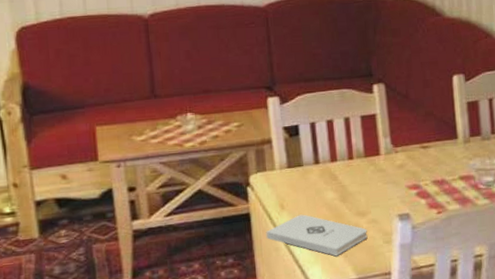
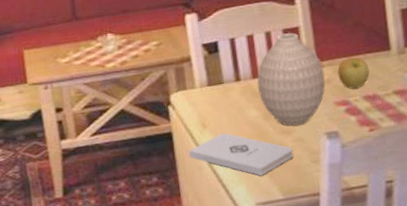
vase: none [335,119,399,208] -> present [257,33,326,126]
apple: none [410,145,439,174] -> present [337,57,370,89]

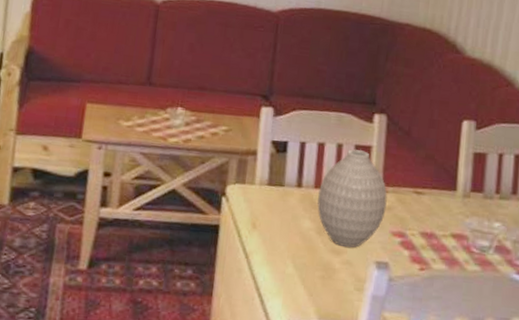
notepad: present [188,133,294,176] -> none [231,238,339,293]
apple: present [337,57,370,89] -> none [400,189,432,223]

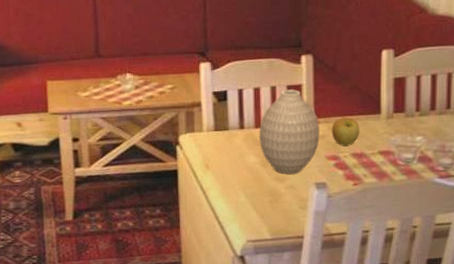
apple: none [400,189,432,223] -> present [332,118,360,146]

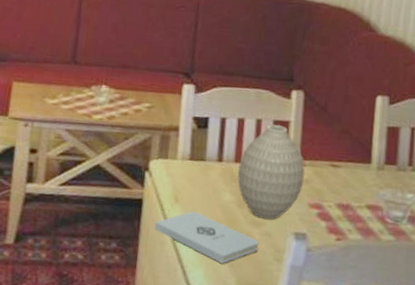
notepad: none [191,175,284,217] -> present [154,211,259,264]
apple: present [332,118,360,146] -> none [317,163,348,195]

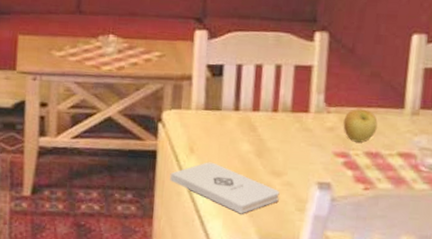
vase: present [237,124,305,219] -> none [256,70,330,169]
apple: none [317,163,348,195] -> present [343,109,378,143]

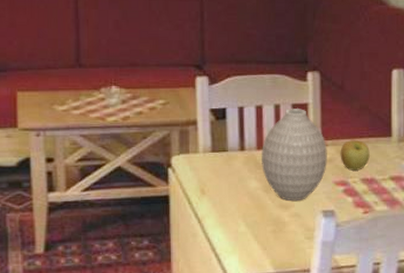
notepad: present [169,162,280,214] -> none [184,201,289,248]
vase: none [256,70,330,169] -> present [262,109,327,201]

